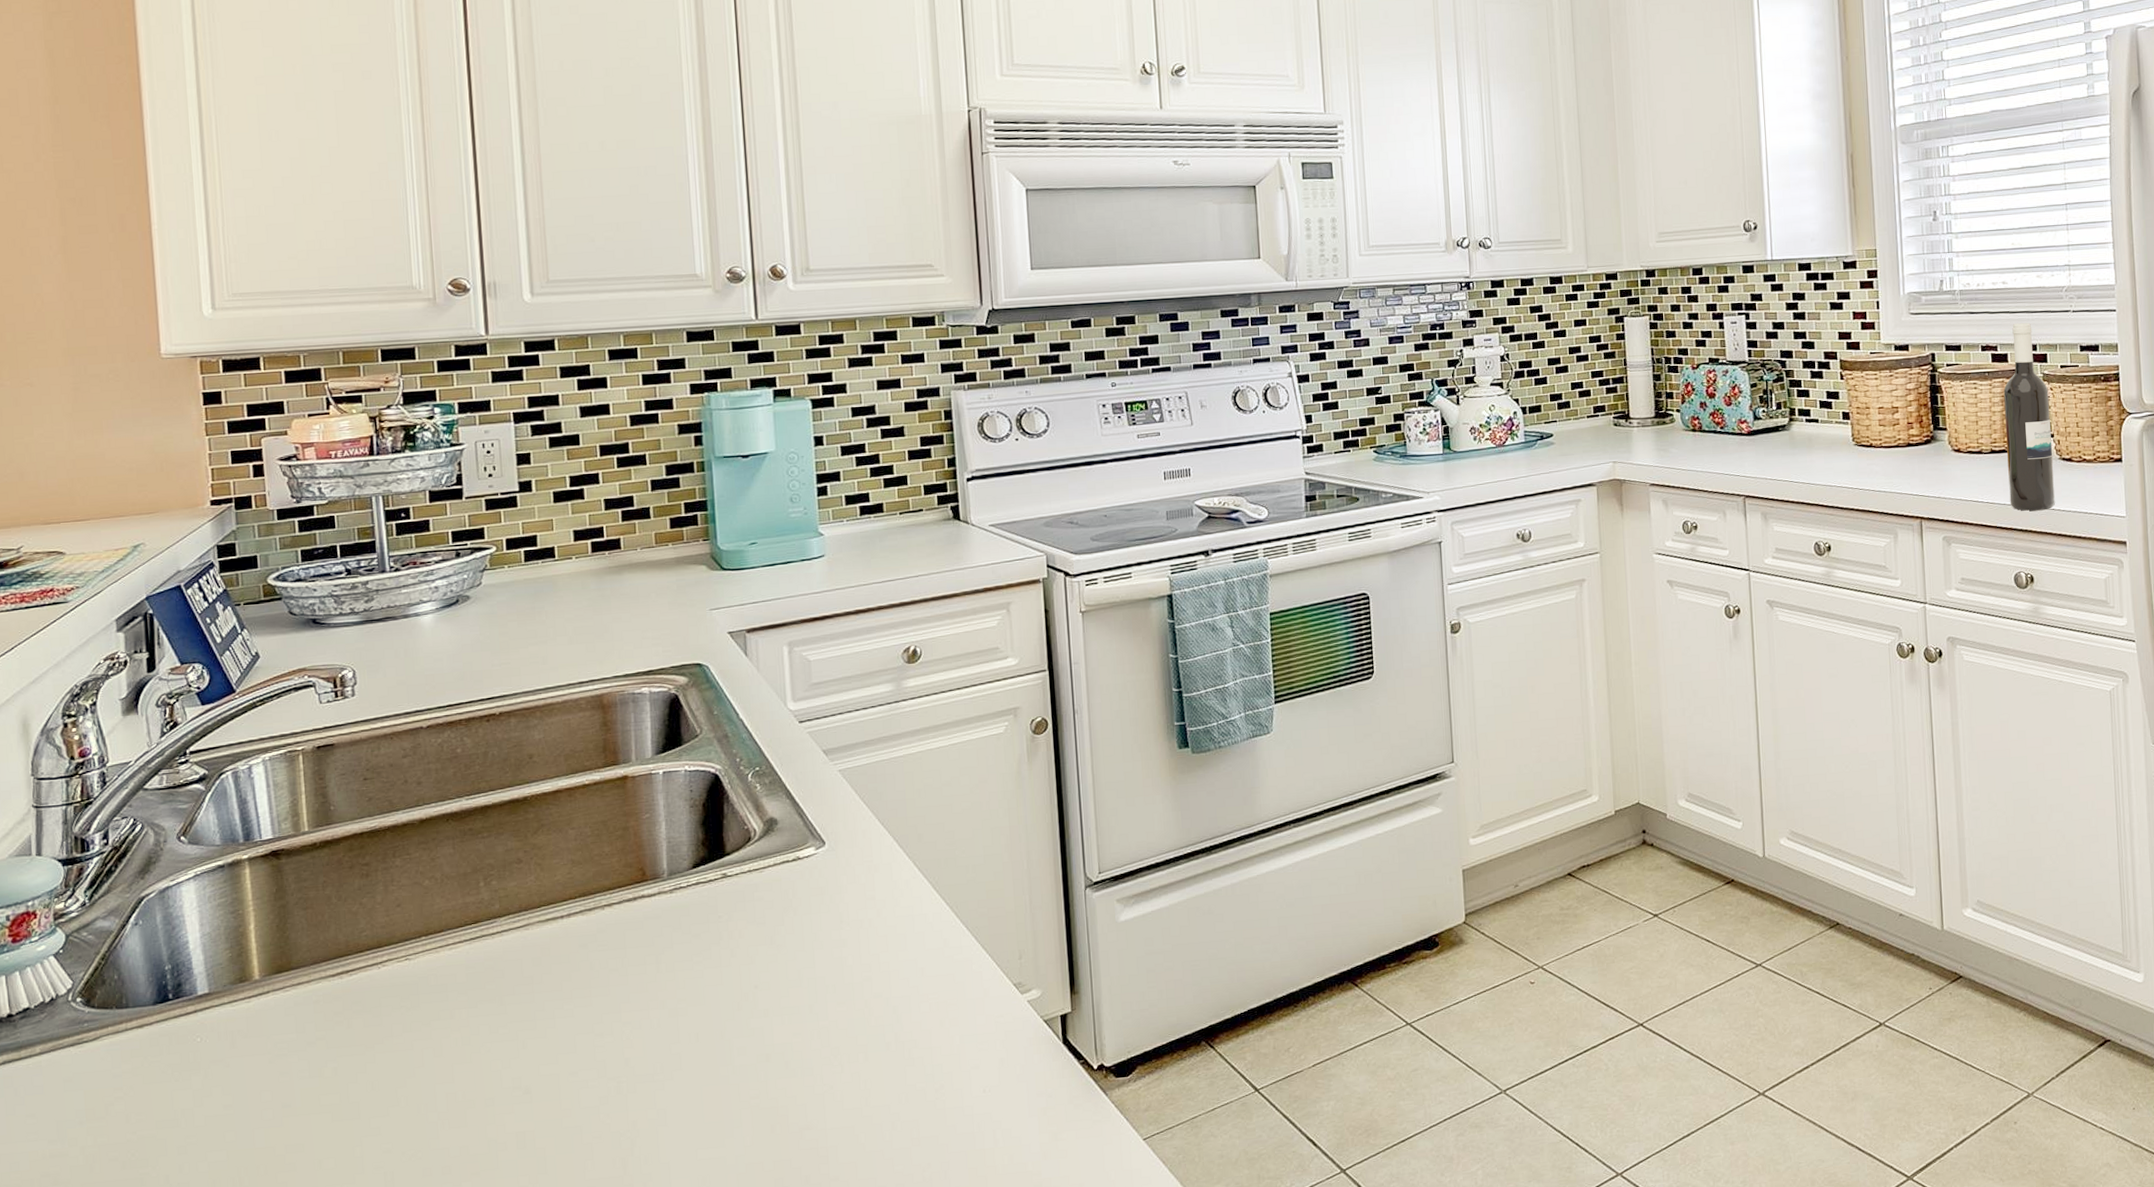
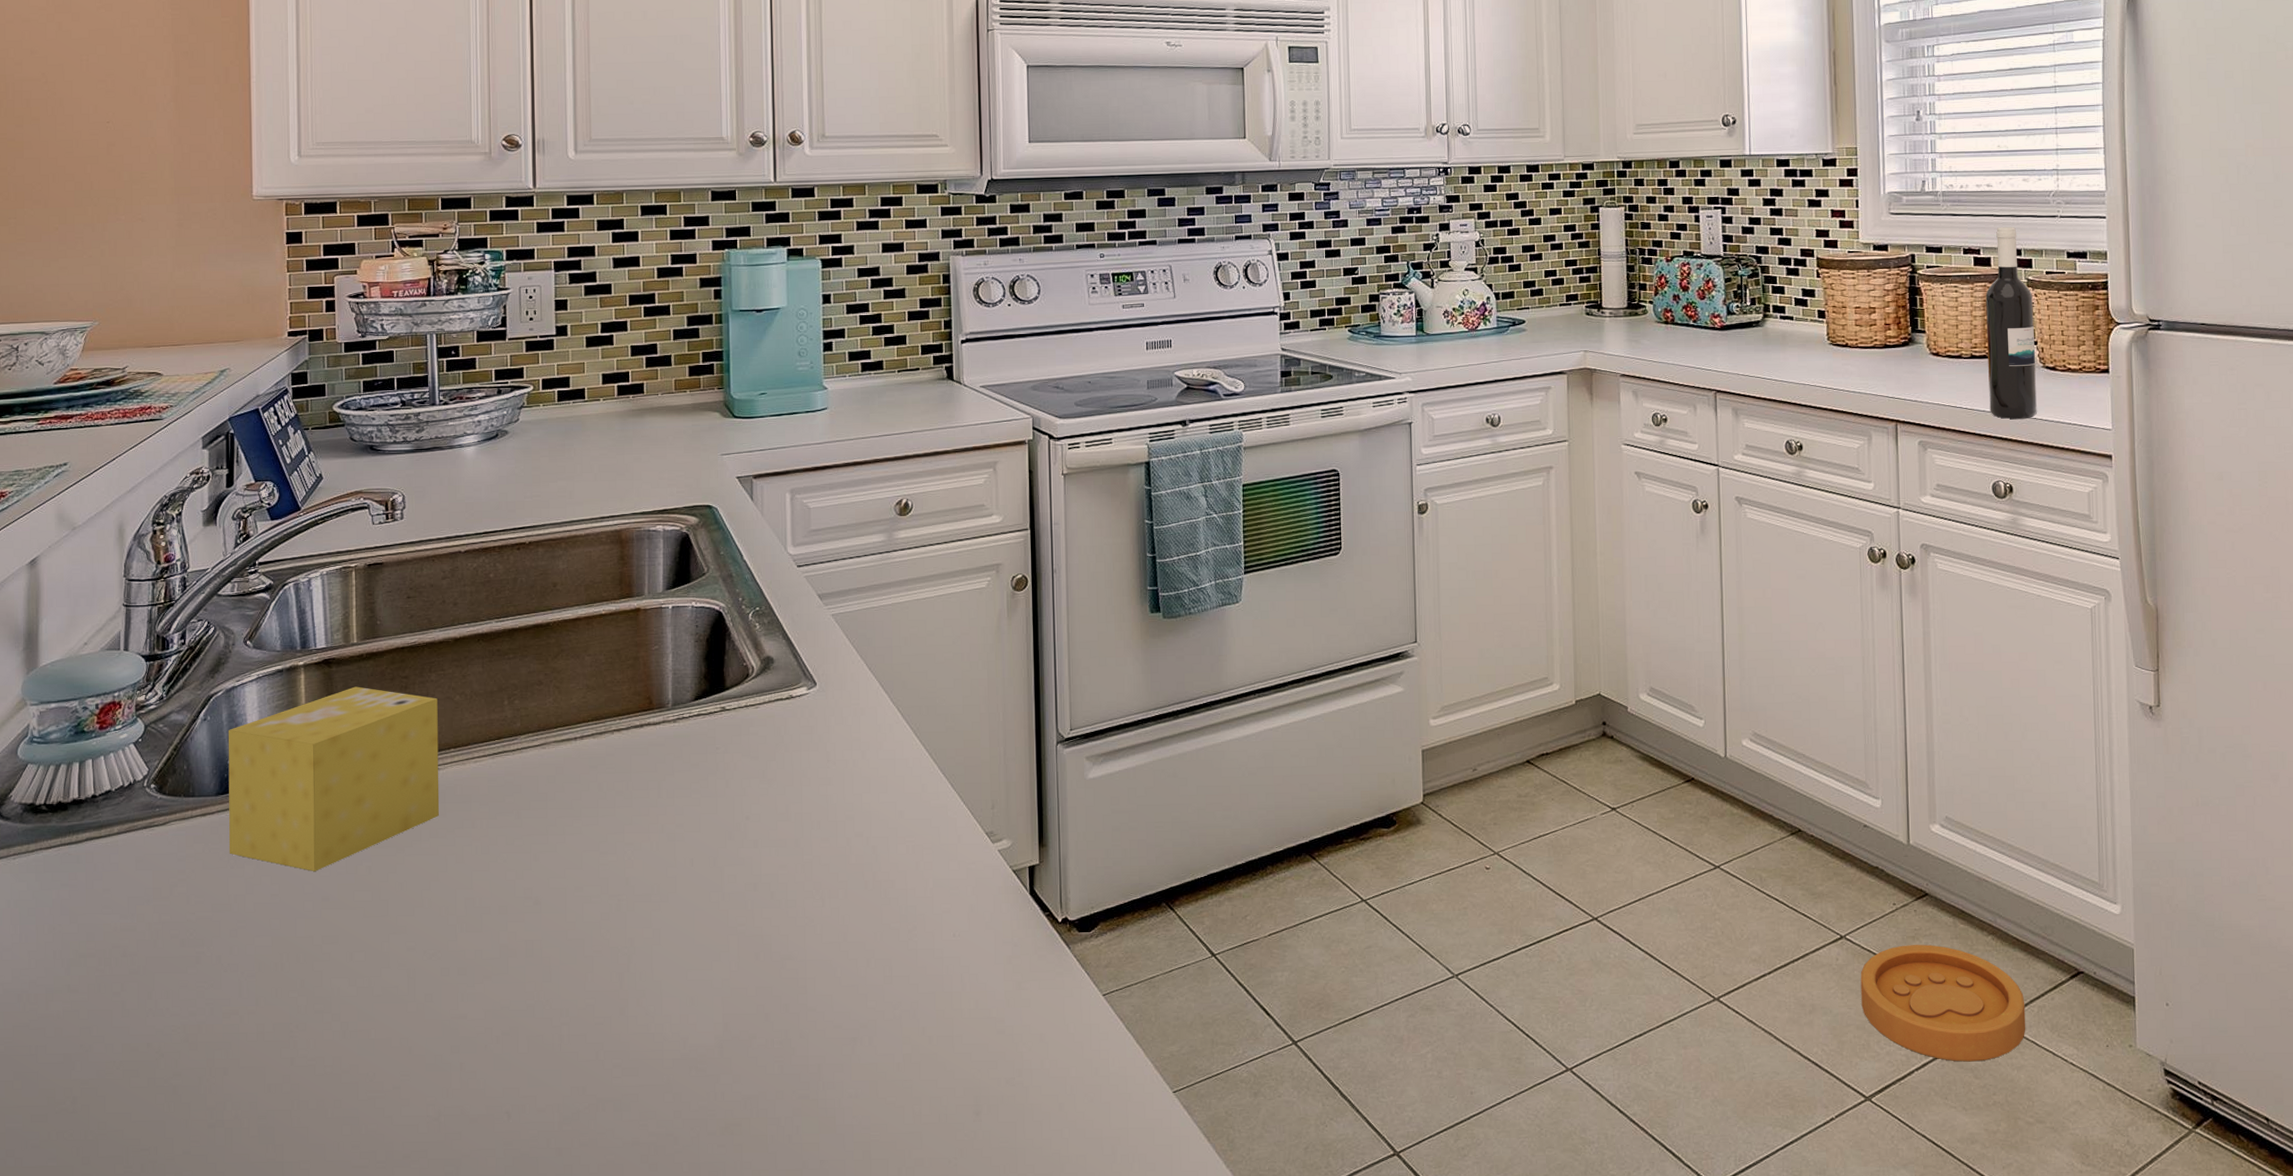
sponge: none [163,877,412,1078] -> present [228,686,439,872]
pet bowl: none [1899,1025,2058,1135] -> present [1860,945,2026,1062]

